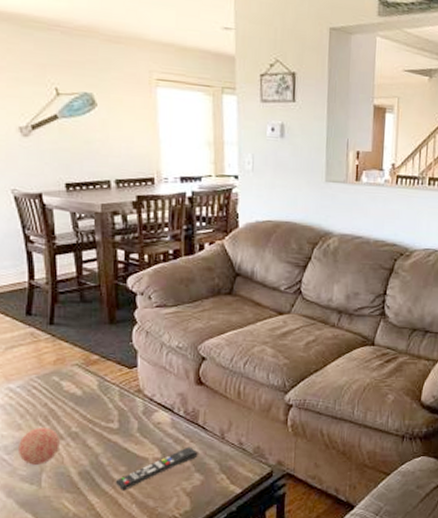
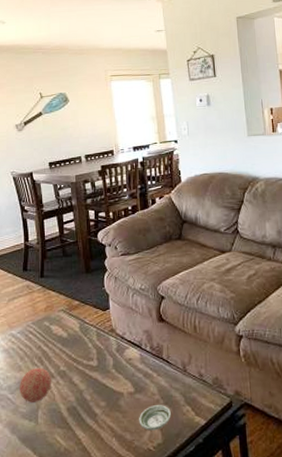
remote control: present [115,447,198,491] -> none [97,380,165,425]
saucer: none [165,472,203,498] -> present [139,405,171,431]

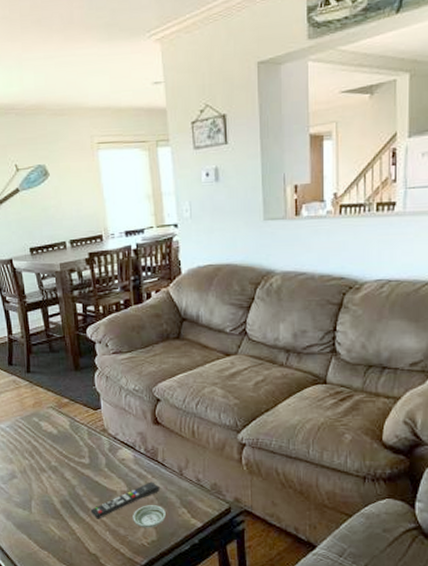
decorative ball: present [20,367,51,403] -> none [12,461,43,493]
remote control: none [97,380,165,425] -> present [90,481,160,519]

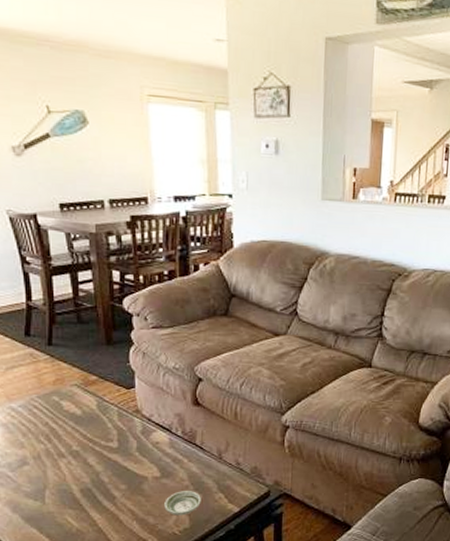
remote control: present [90,481,160,519] -> none [116,466,196,508]

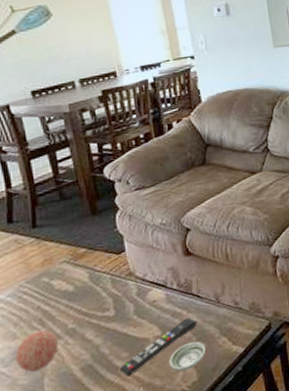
decorative ball: none [22,445,61,482] -> present [16,330,58,372]
remote control: none [116,466,196,508] -> present [119,317,197,377]

